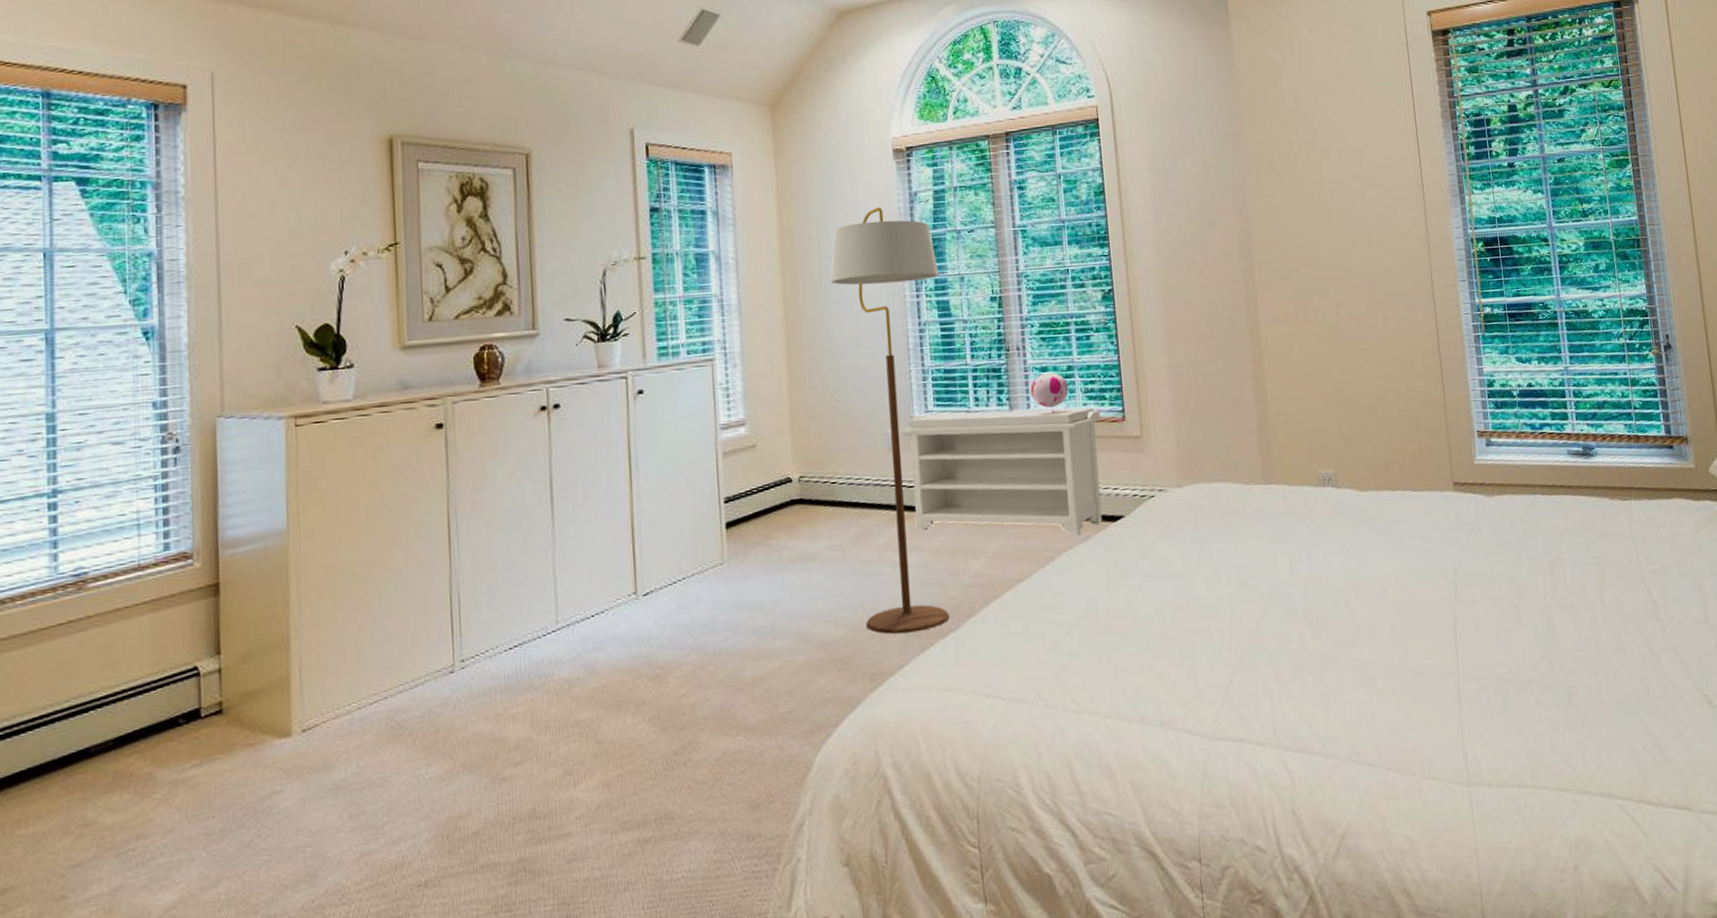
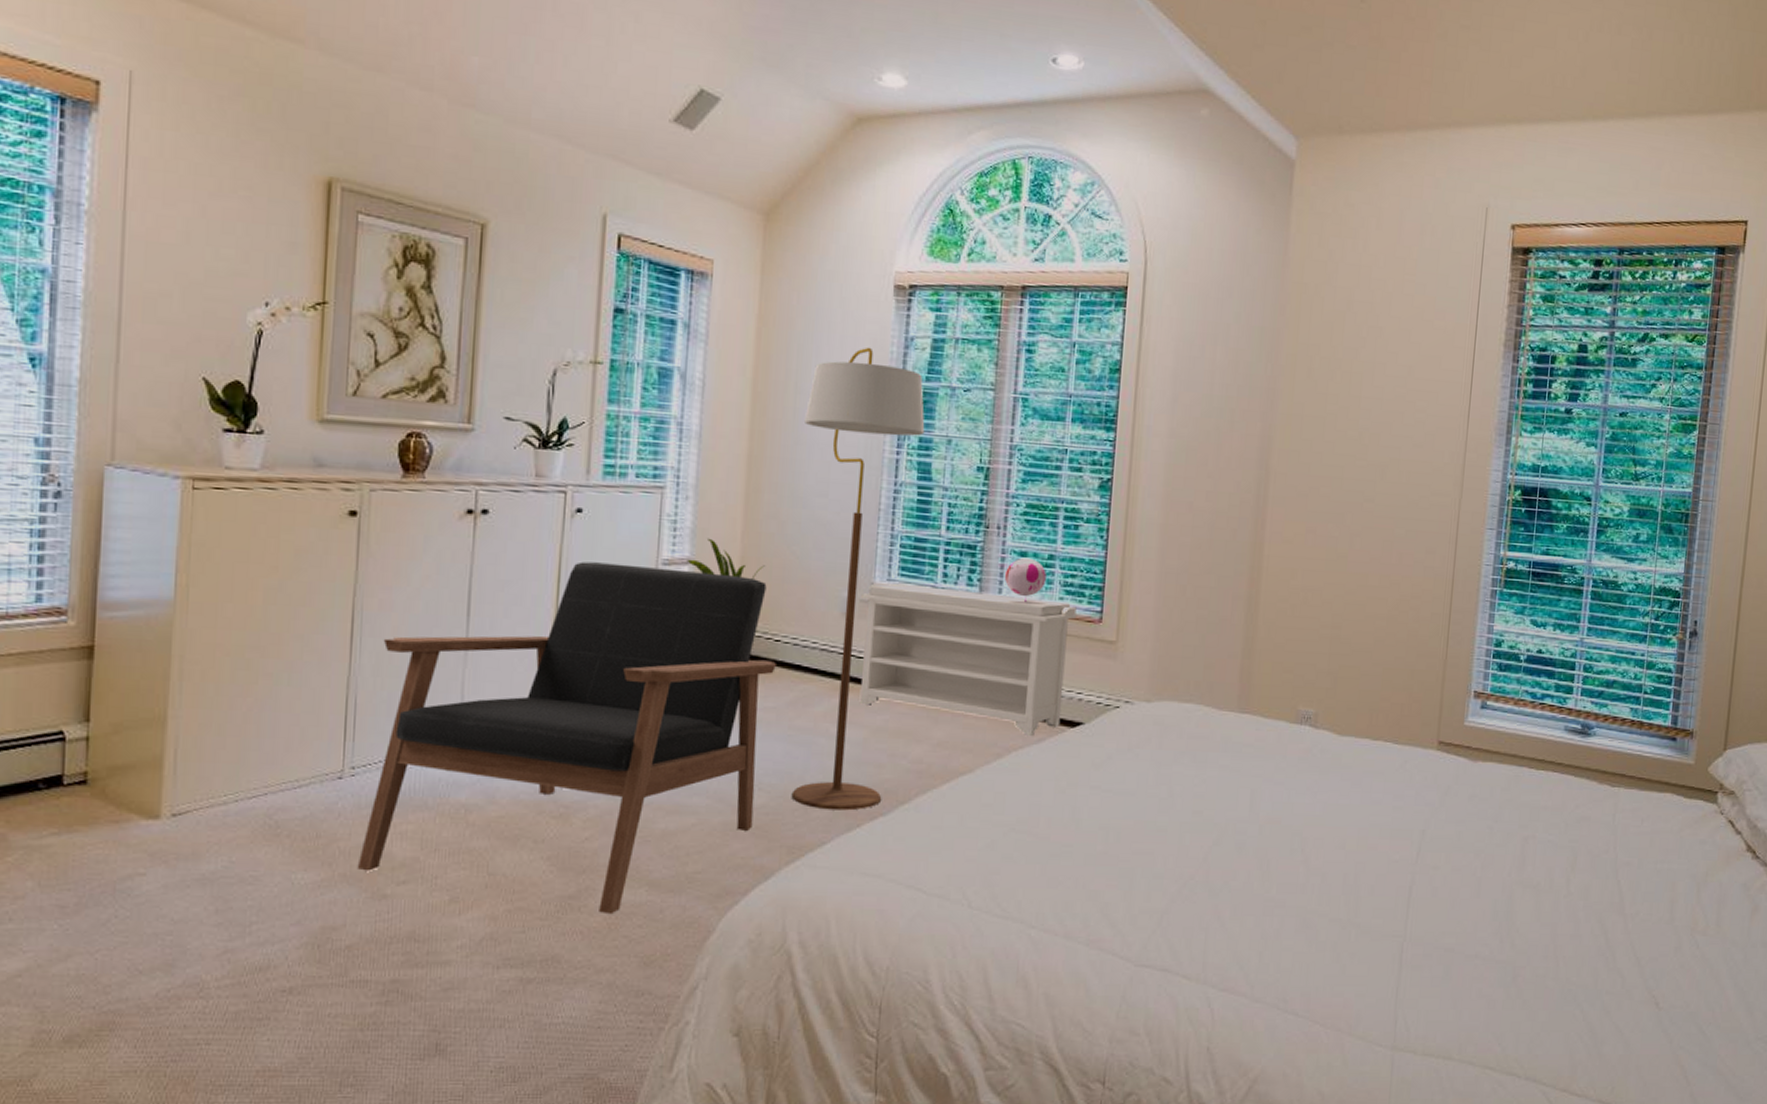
armchair: none [475,429,837,765] -> present [357,561,778,915]
house plant: none [742,398,813,432] -> present [687,538,765,579]

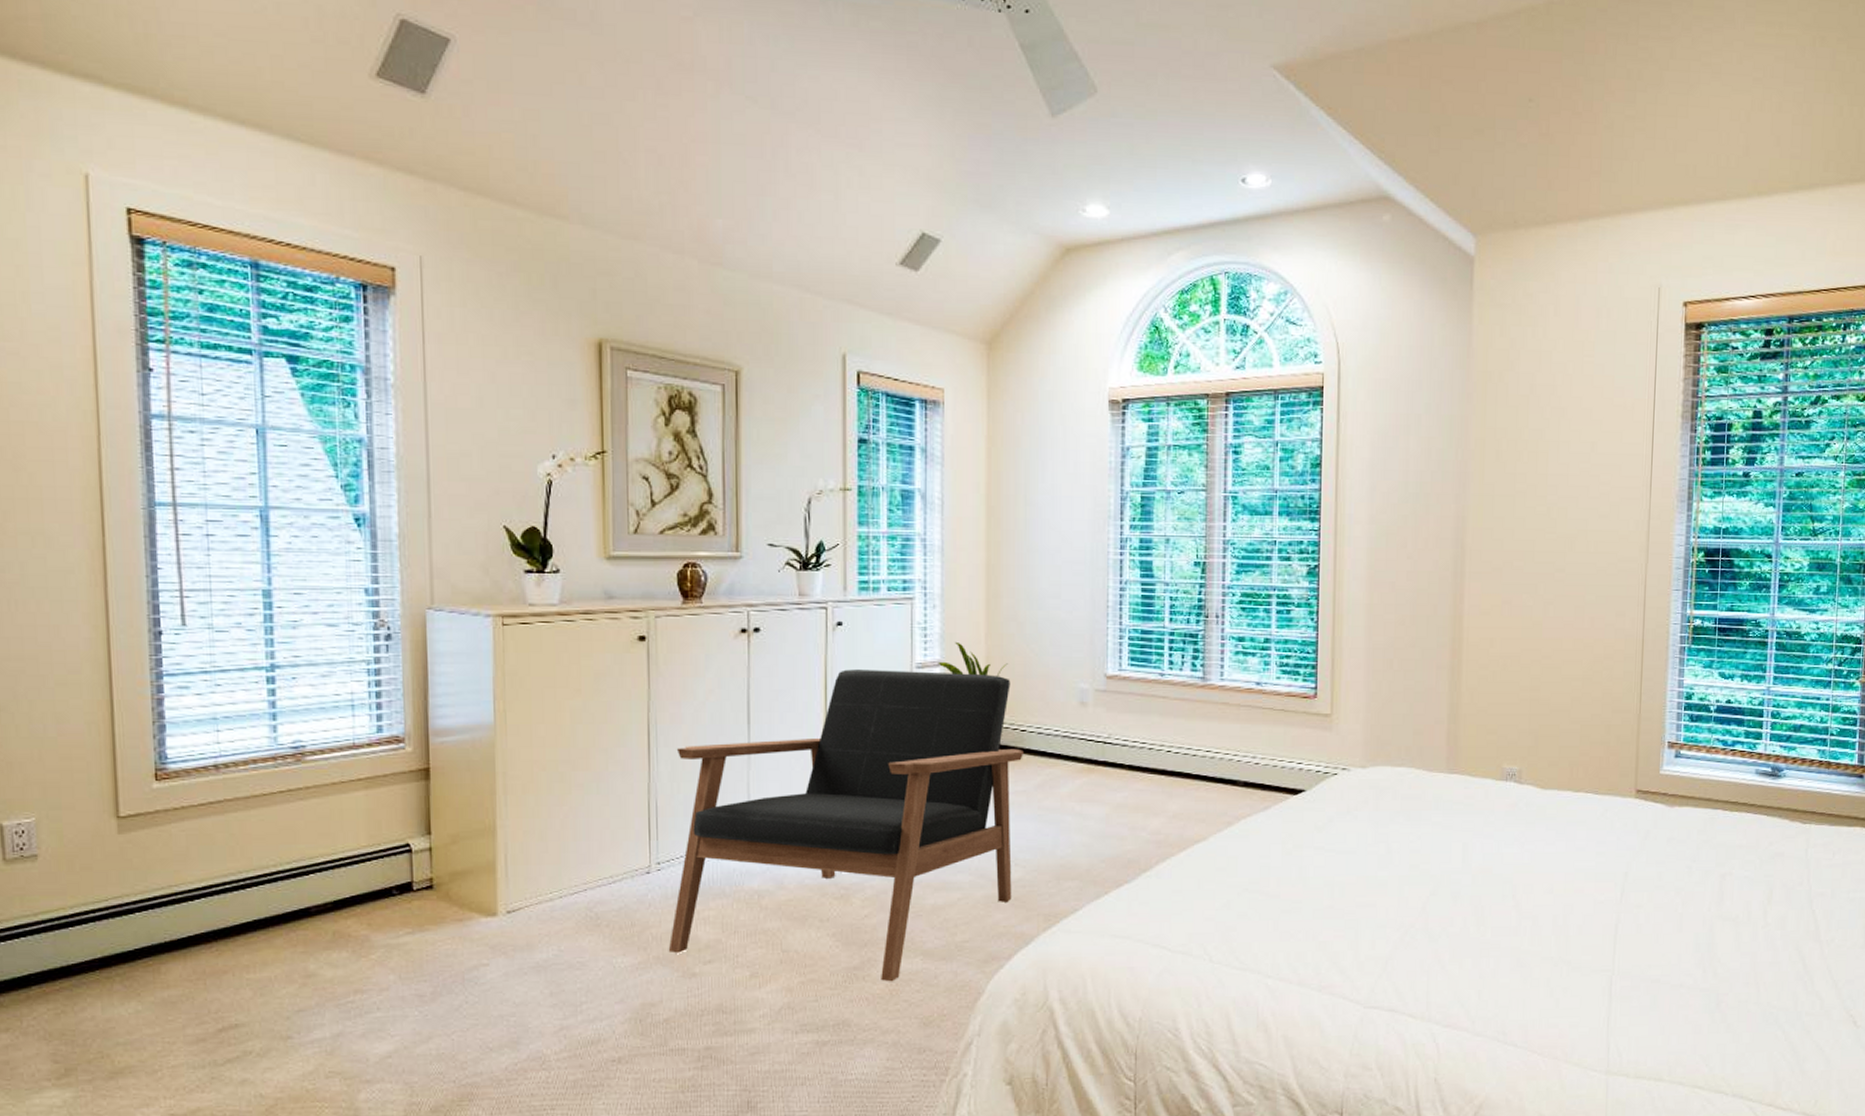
floor lamp: present [791,347,925,811] -> none [1035,458,1145,880]
bench: present [859,583,1077,736] -> none [1096,672,1293,804]
plush toy: present [1005,557,1046,602] -> none [1226,642,1263,683]

